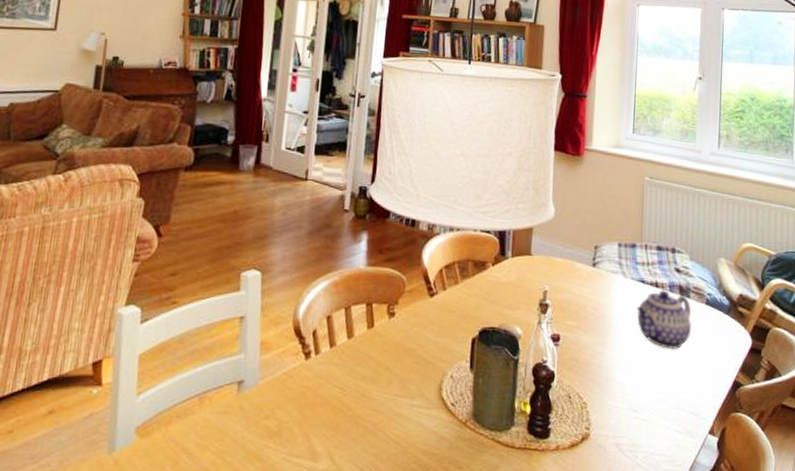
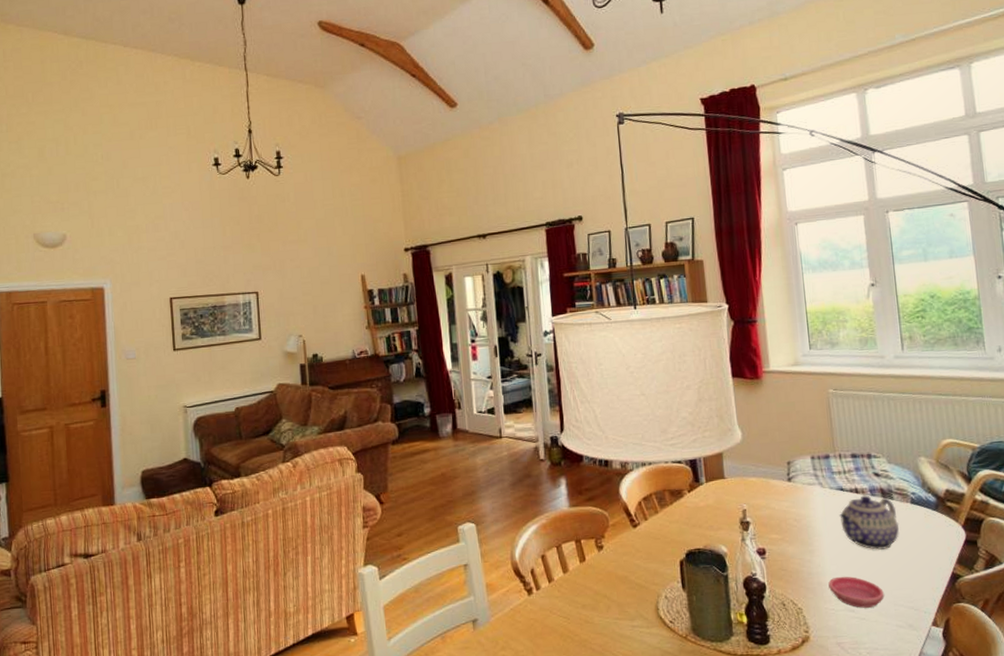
saucer: none [616,372,668,409] -> present [828,576,884,608]

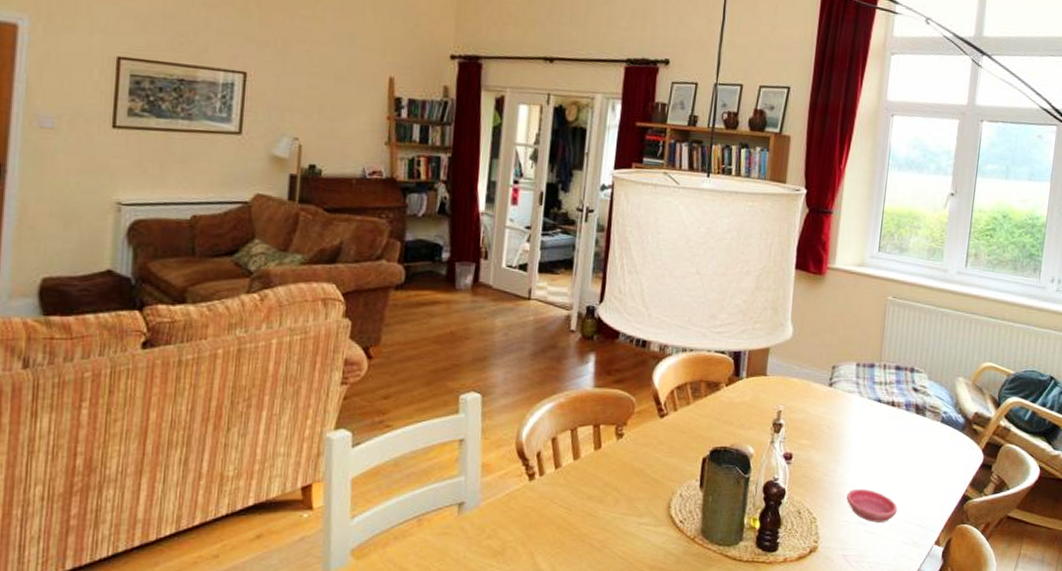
teapot: present [839,495,899,550] -> none [871,409,926,465]

